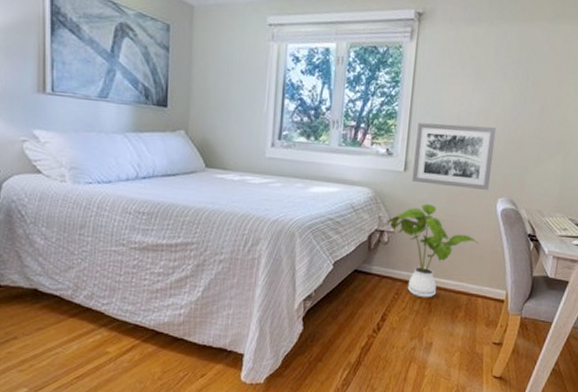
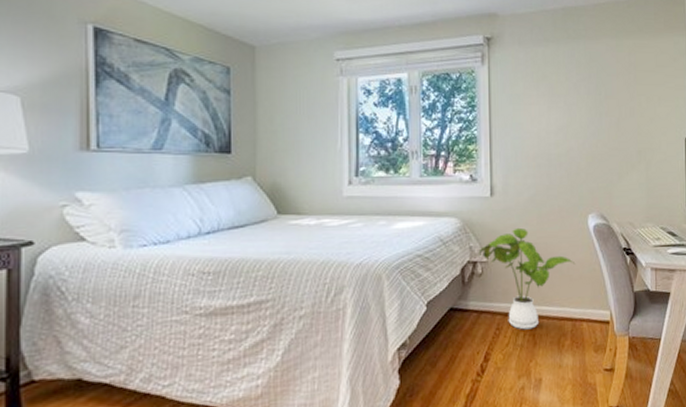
wall art: present [412,123,497,191] -> none [499,144,578,208]

